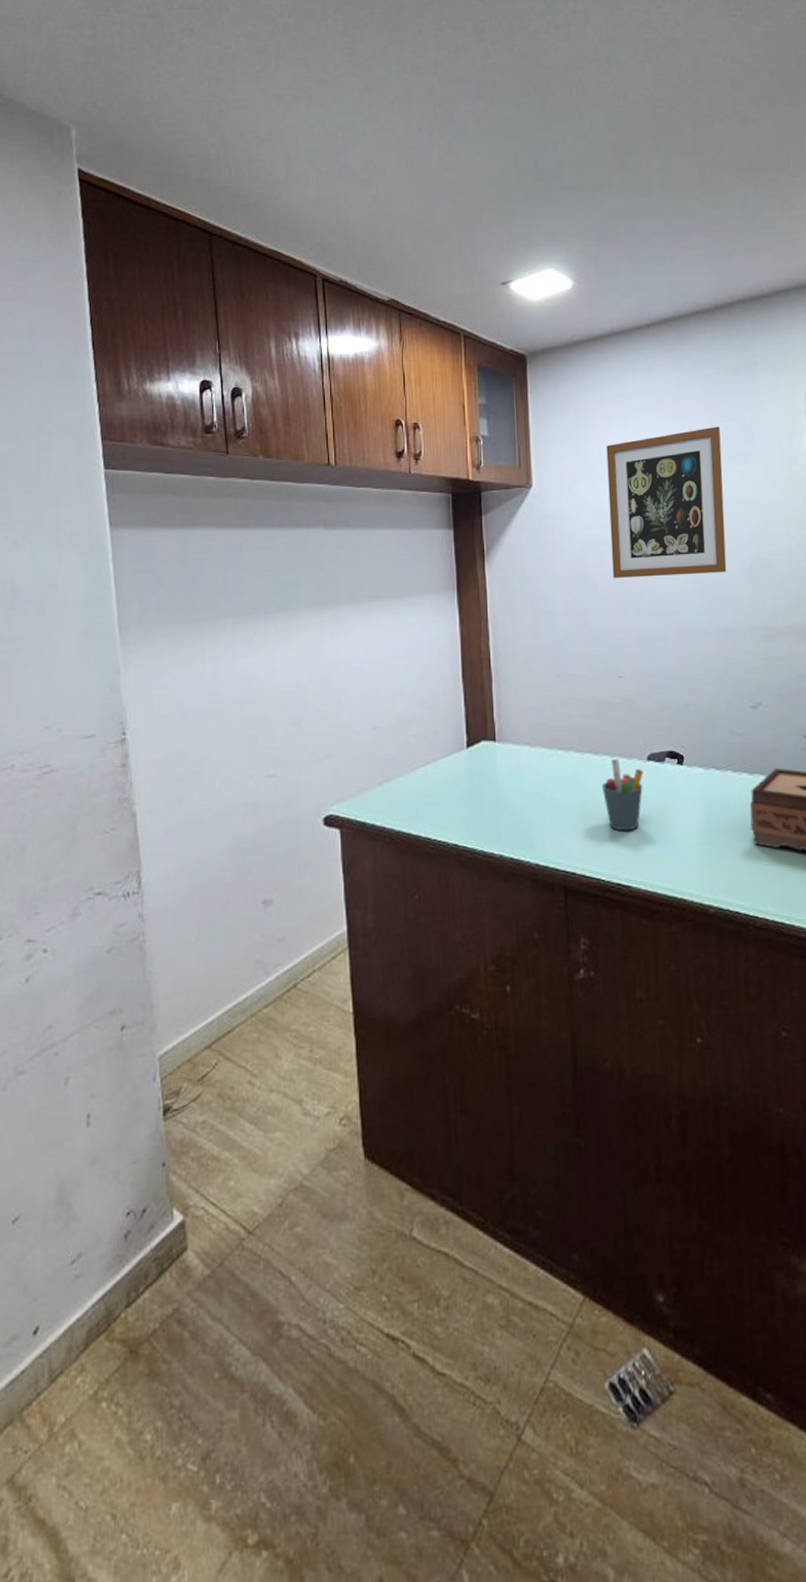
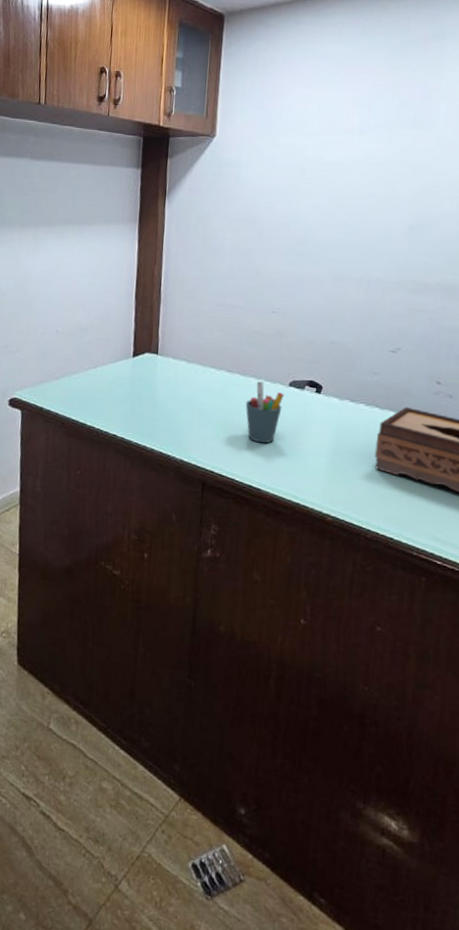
wall art: present [606,426,727,579] -> none [279,92,399,229]

